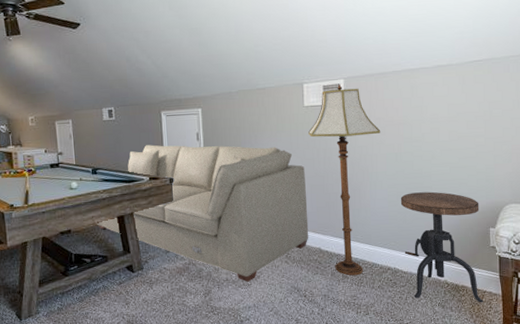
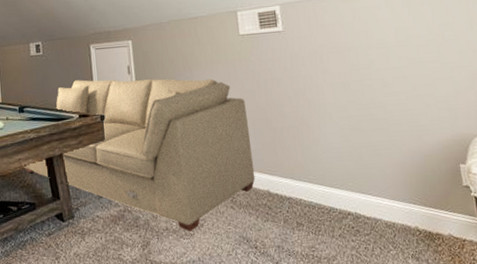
floor lamp: present [308,85,381,276] -> none [246,11,325,223]
side table: present [400,191,484,303] -> none [353,124,465,254]

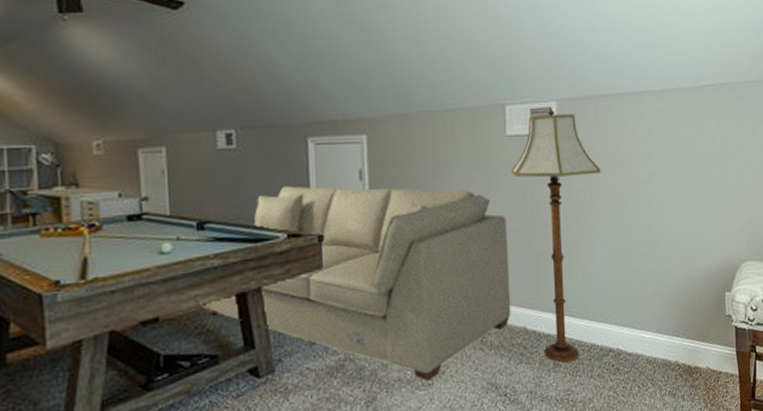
floor lamp: none [246,11,325,223] -> present [512,108,601,363]

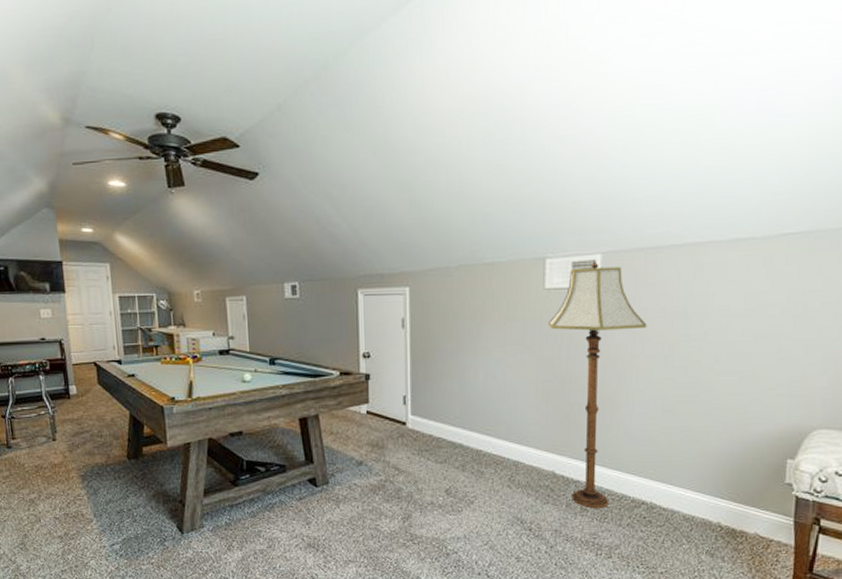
sofa: present [201,186,511,381] -> none [273,331,541,507]

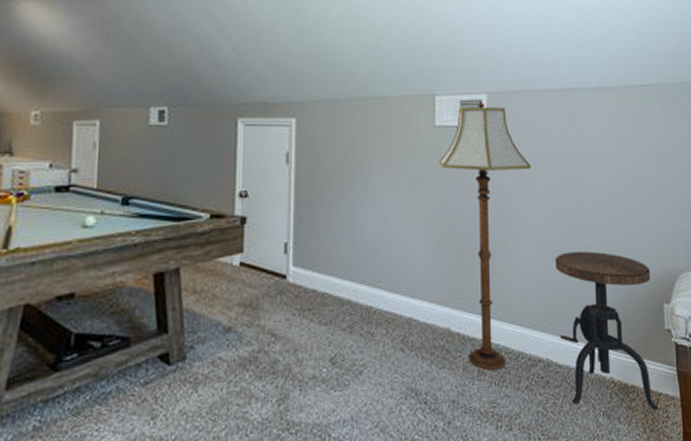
side table: none [666,407,776,554] -> present [555,251,659,411]

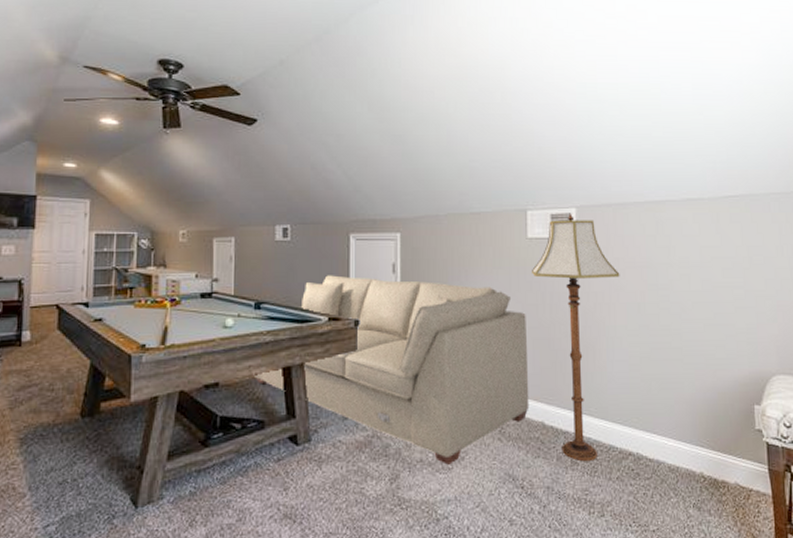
sofa: none [118,165,435,381] -> present [253,275,530,465]
side table: present [555,251,659,411] -> none [644,354,750,505]

